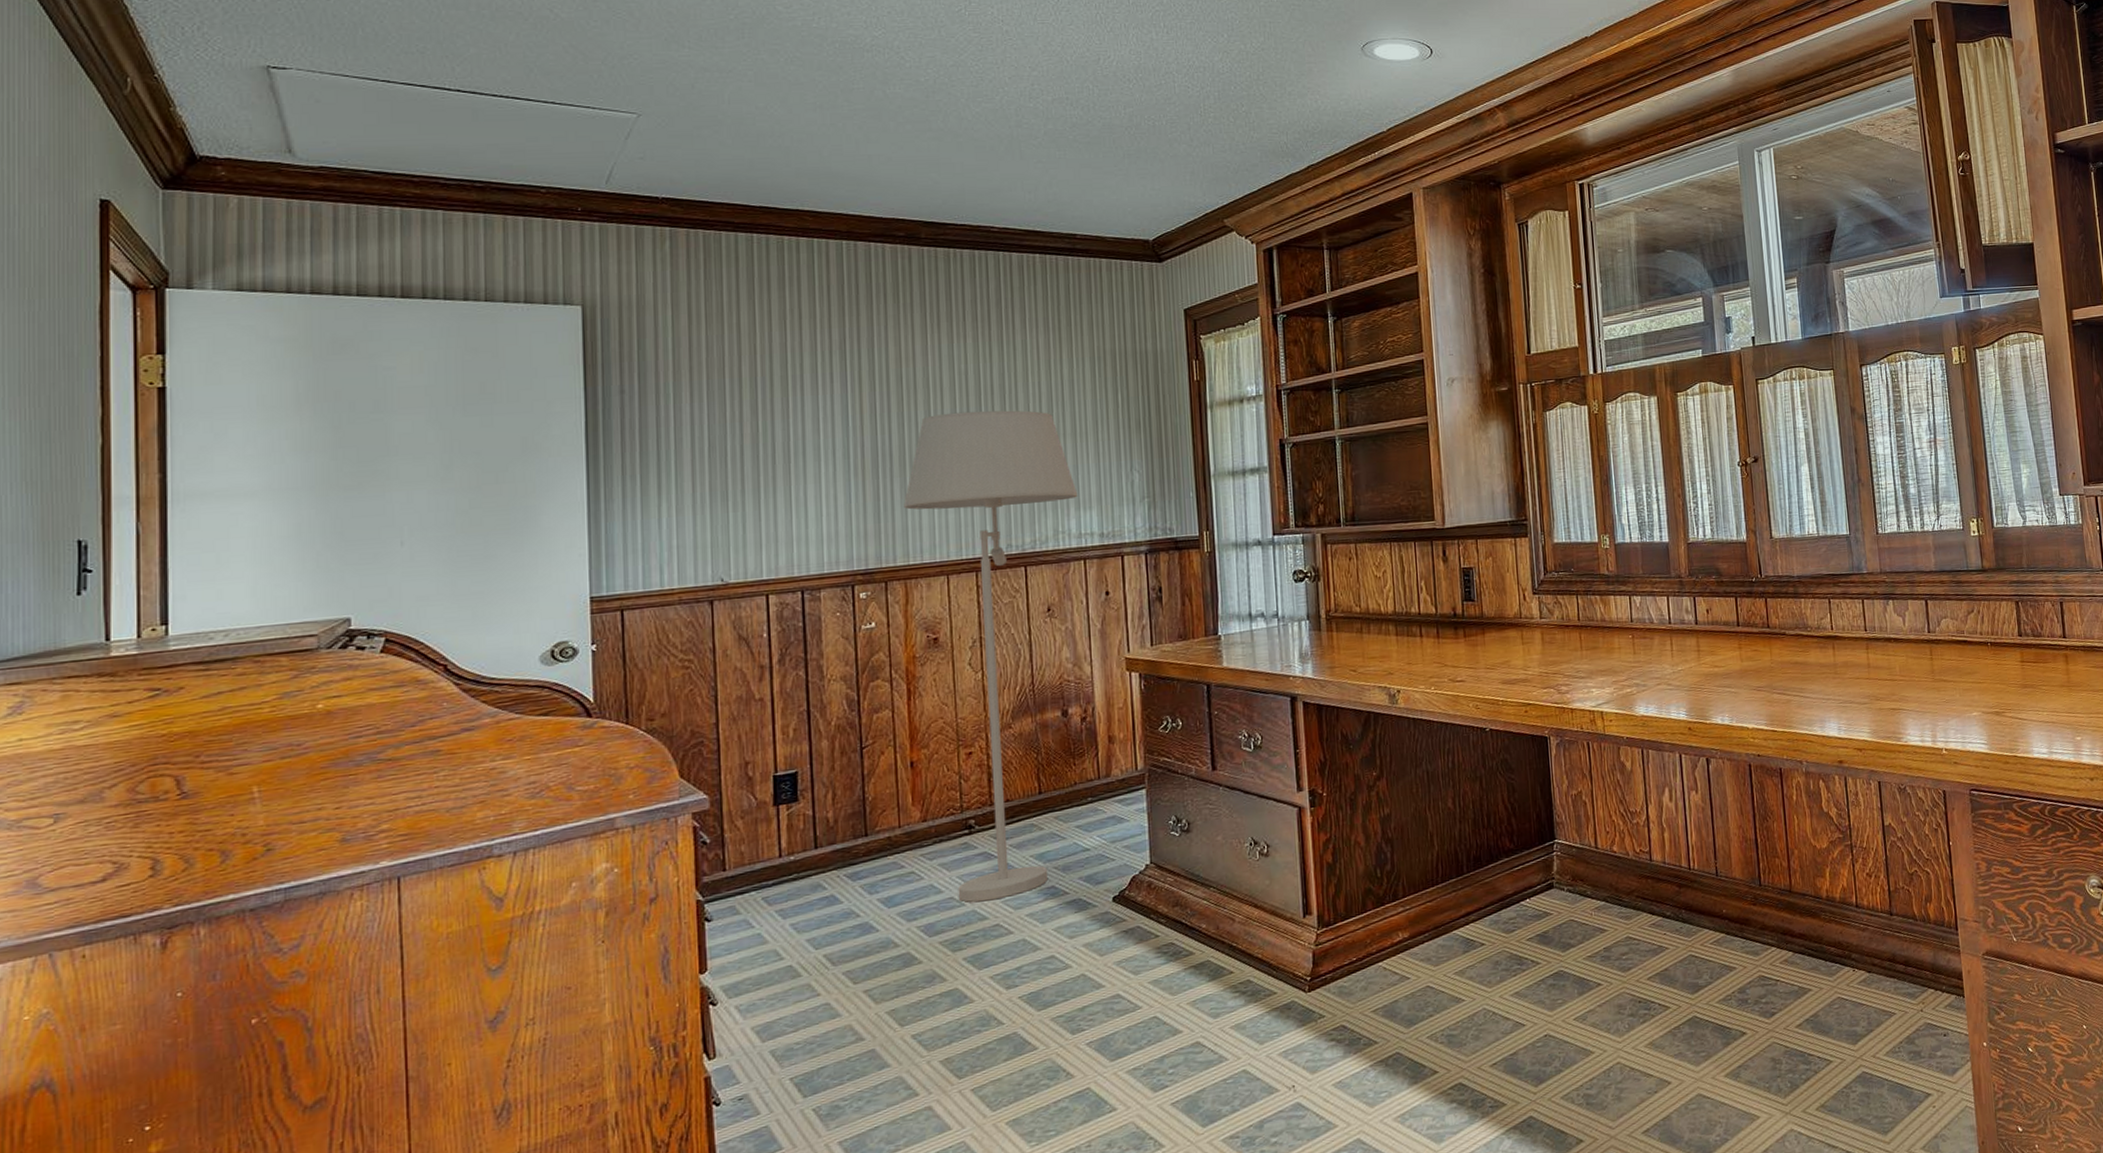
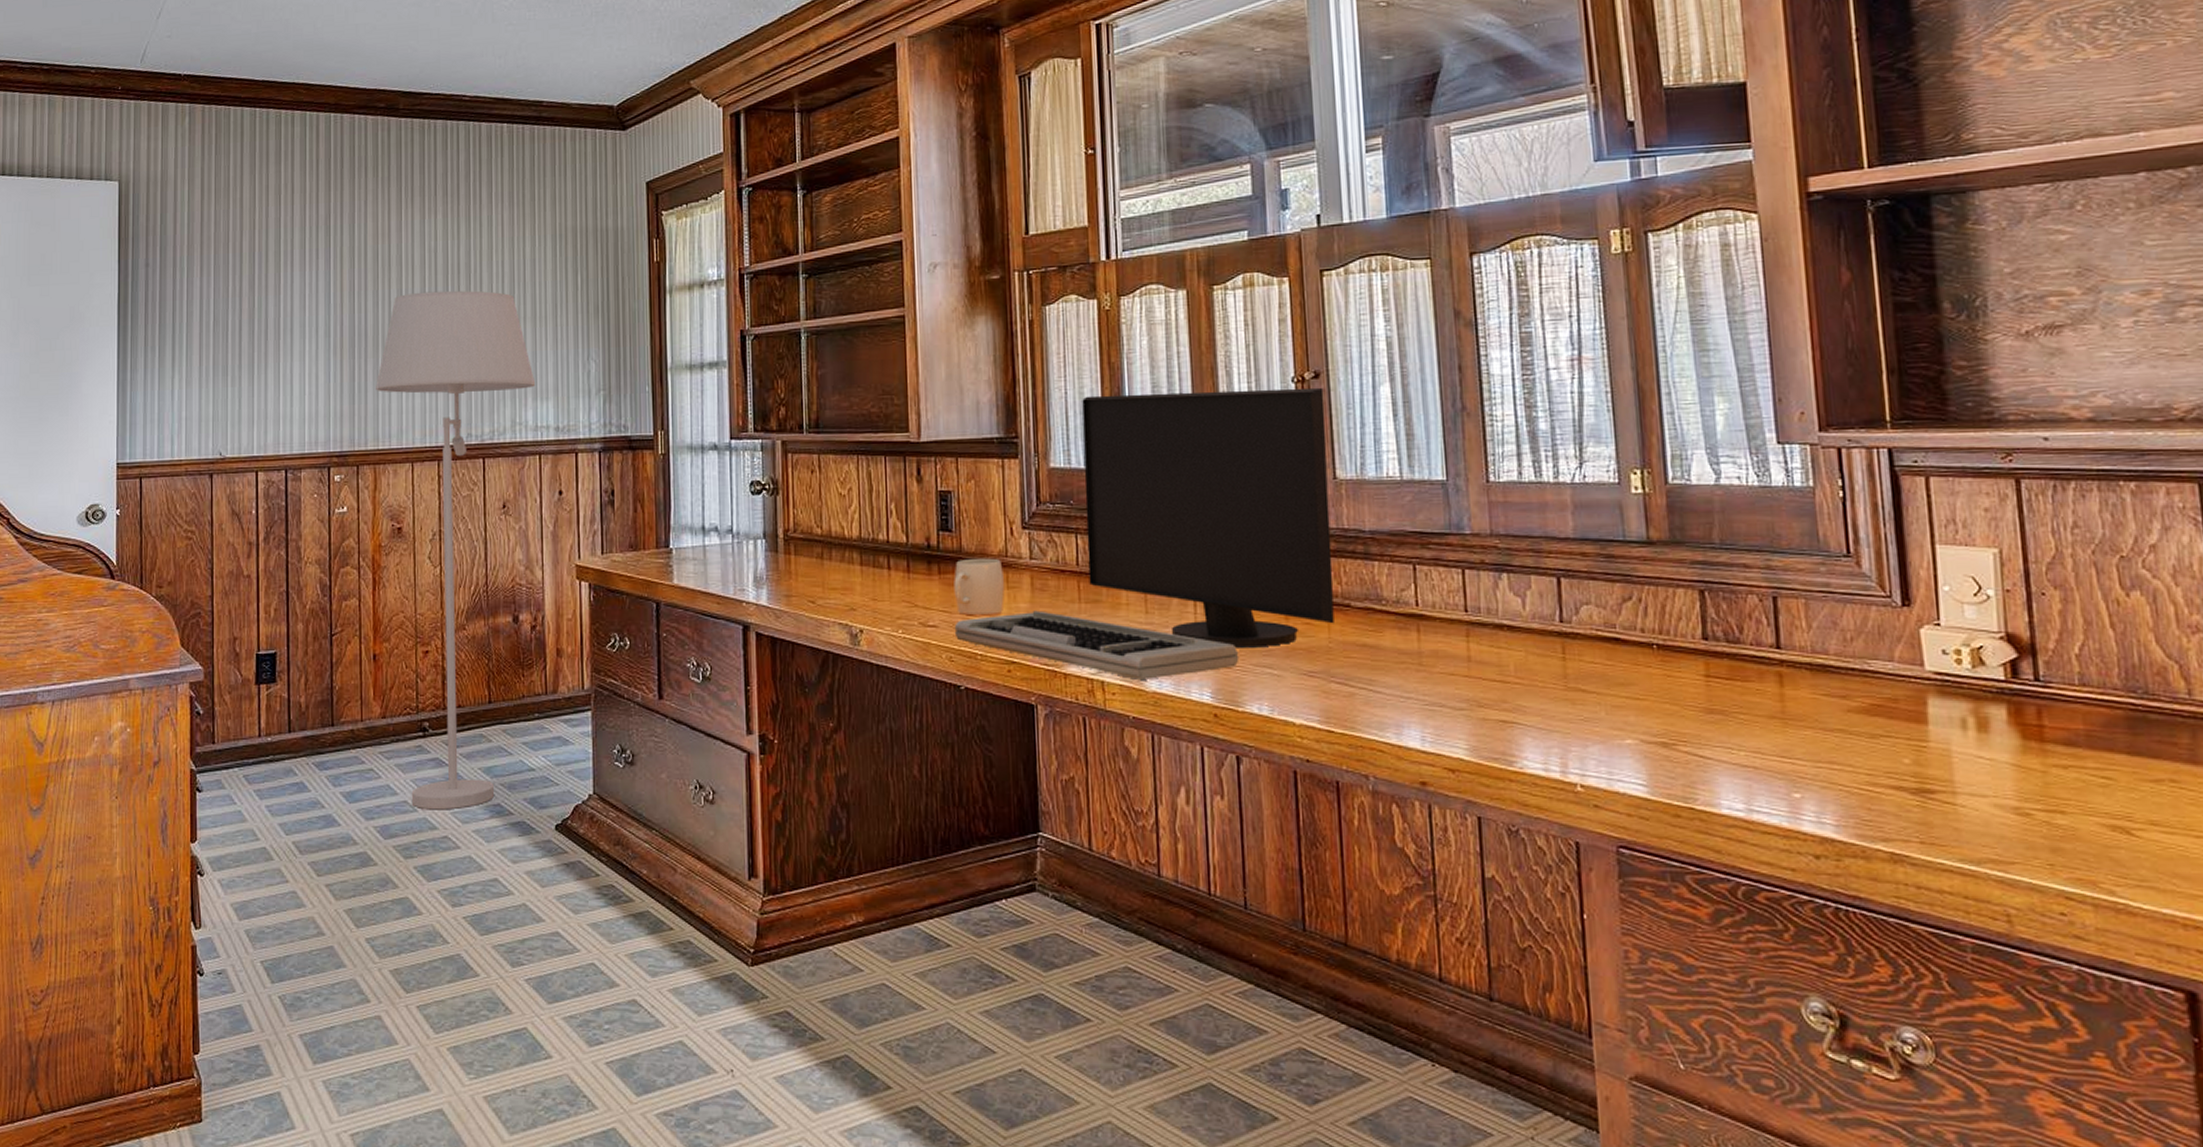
mug: none [1477,620,1521,670] -> present [954,558,1005,616]
computer keyboard: none [1479,659,1706,708] -> present [954,610,1239,680]
computer monitor: none [1578,469,1775,674] -> present [1082,387,1334,648]

